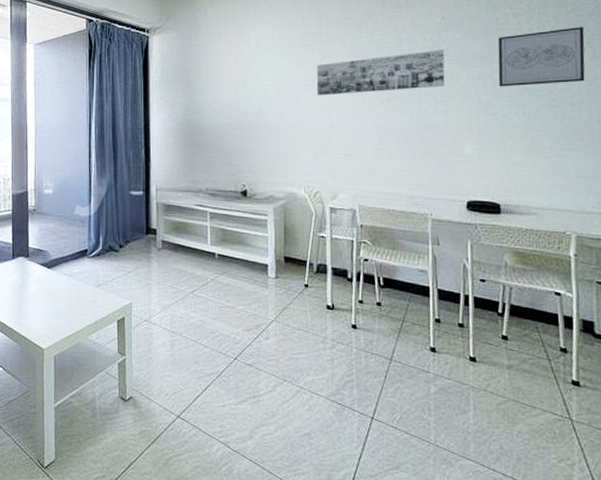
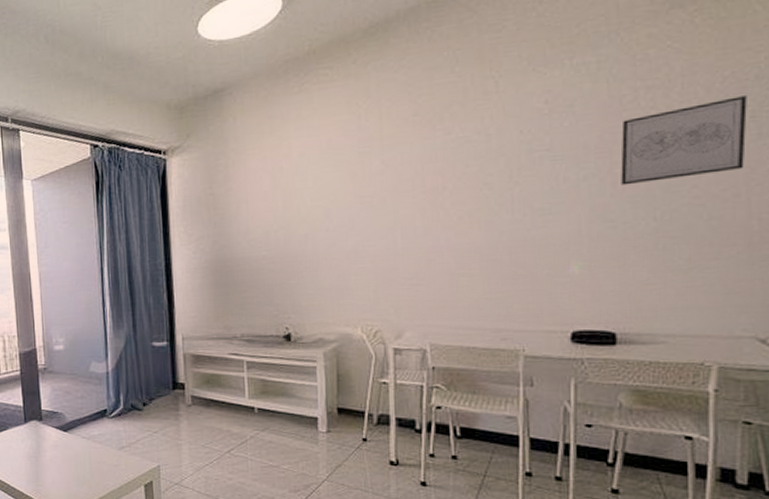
wall art: present [316,49,445,95] -> none [376,142,547,215]

